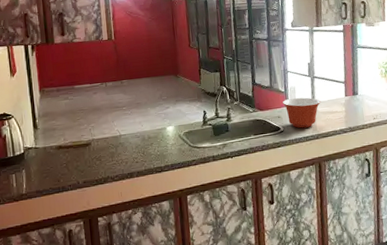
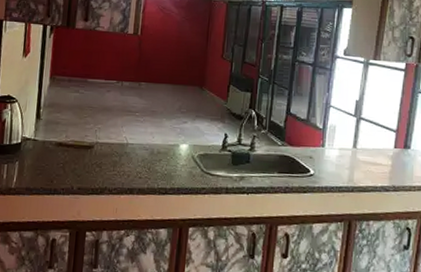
mixing bowl: present [283,97,322,129] -> none [318,138,364,177]

